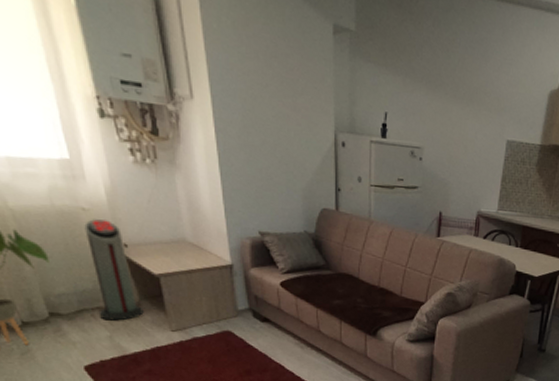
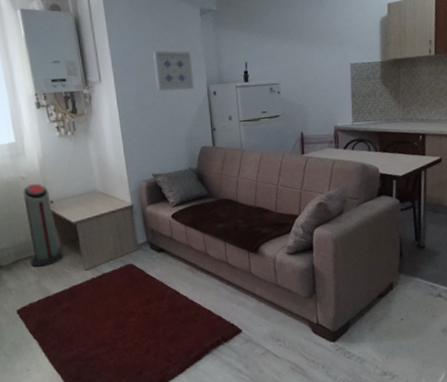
wall art: none [267,70,318,135] -> present [153,50,194,91]

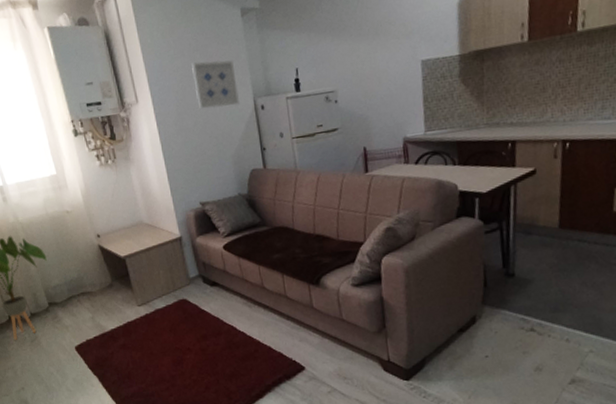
air purifier: present [23,184,64,267] -> none [69,217,116,304]

